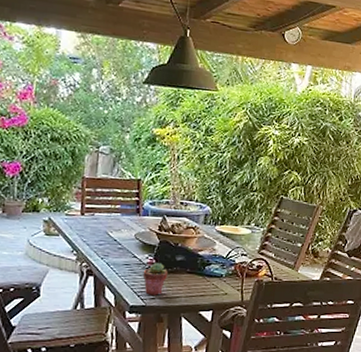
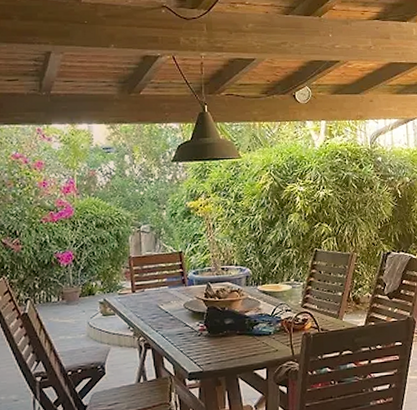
potted succulent: present [142,263,168,296] -> none [196,328,219,361]

